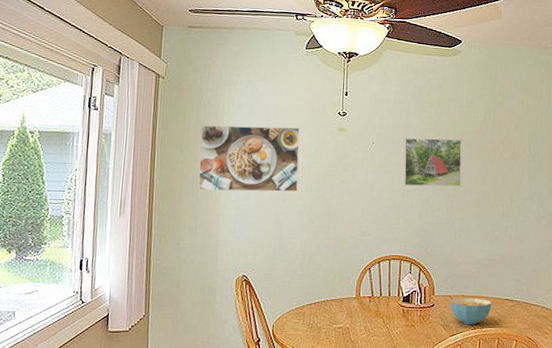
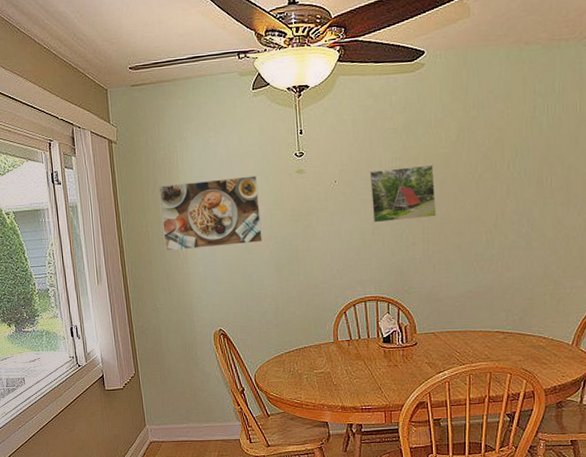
cereal bowl: present [450,298,492,324] -> none [434,332,481,360]

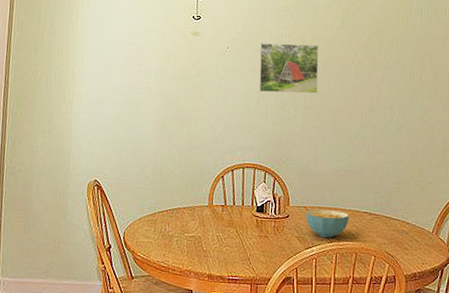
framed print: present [159,175,262,251] -> none [51,28,154,97]
cereal bowl: none [434,332,481,360] -> present [305,209,350,238]

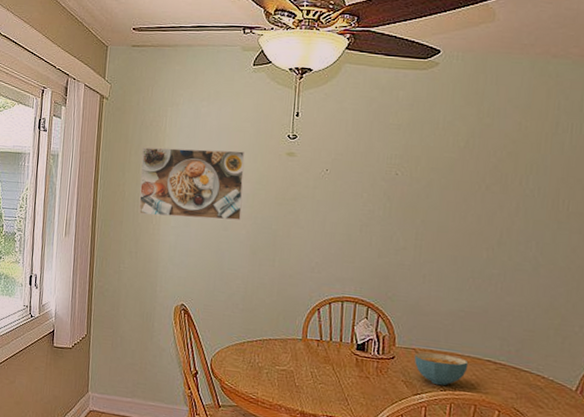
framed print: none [51,28,154,97] -> present [138,147,245,221]
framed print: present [258,42,319,94] -> none [362,164,437,224]

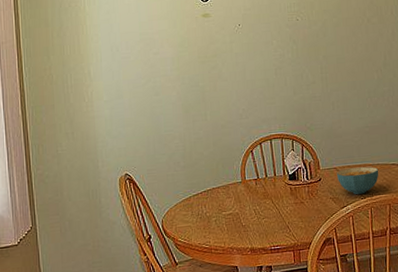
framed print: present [138,147,245,221] -> none [65,19,170,95]

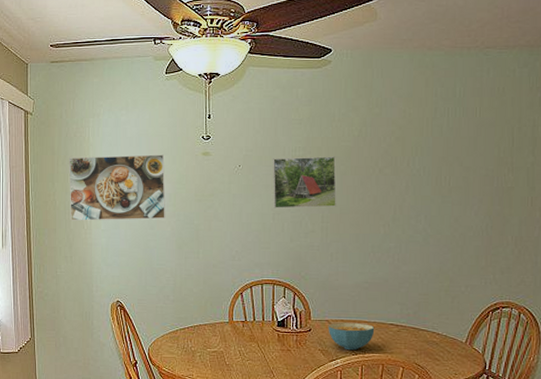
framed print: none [65,19,170,95] -> present [69,154,165,221]
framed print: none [270,10,333,64] -> present [272,156,337,209]

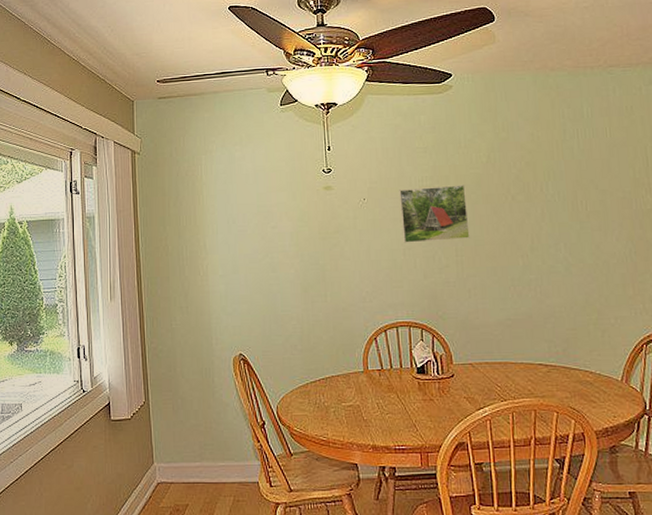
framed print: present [69,154,165,221] -> none [181,191,288,267]
cereal bowl: present [328,322,375,350] -> none [471,364,523,395]

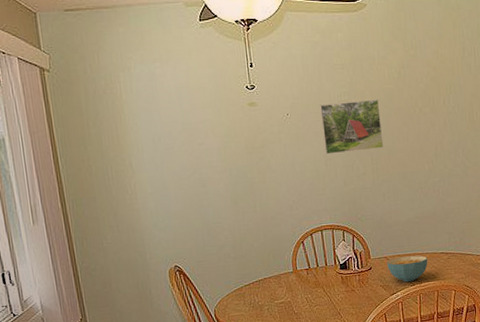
cereal bowl: none [471,364,523,395] -> present [386,255,428,282]

